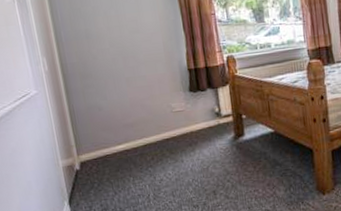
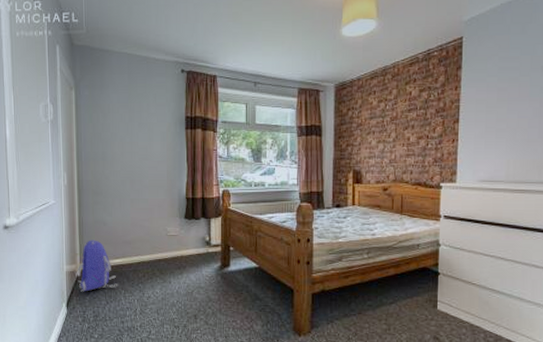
backpack: none [75,128,125,186] -> present [78,240,118,292]

